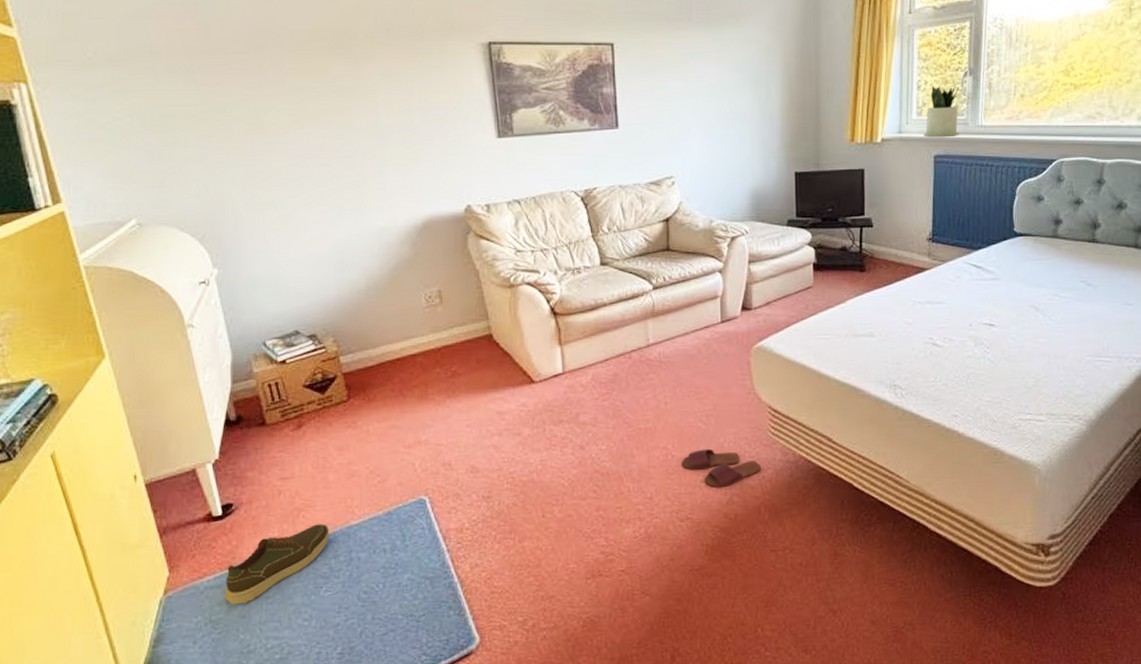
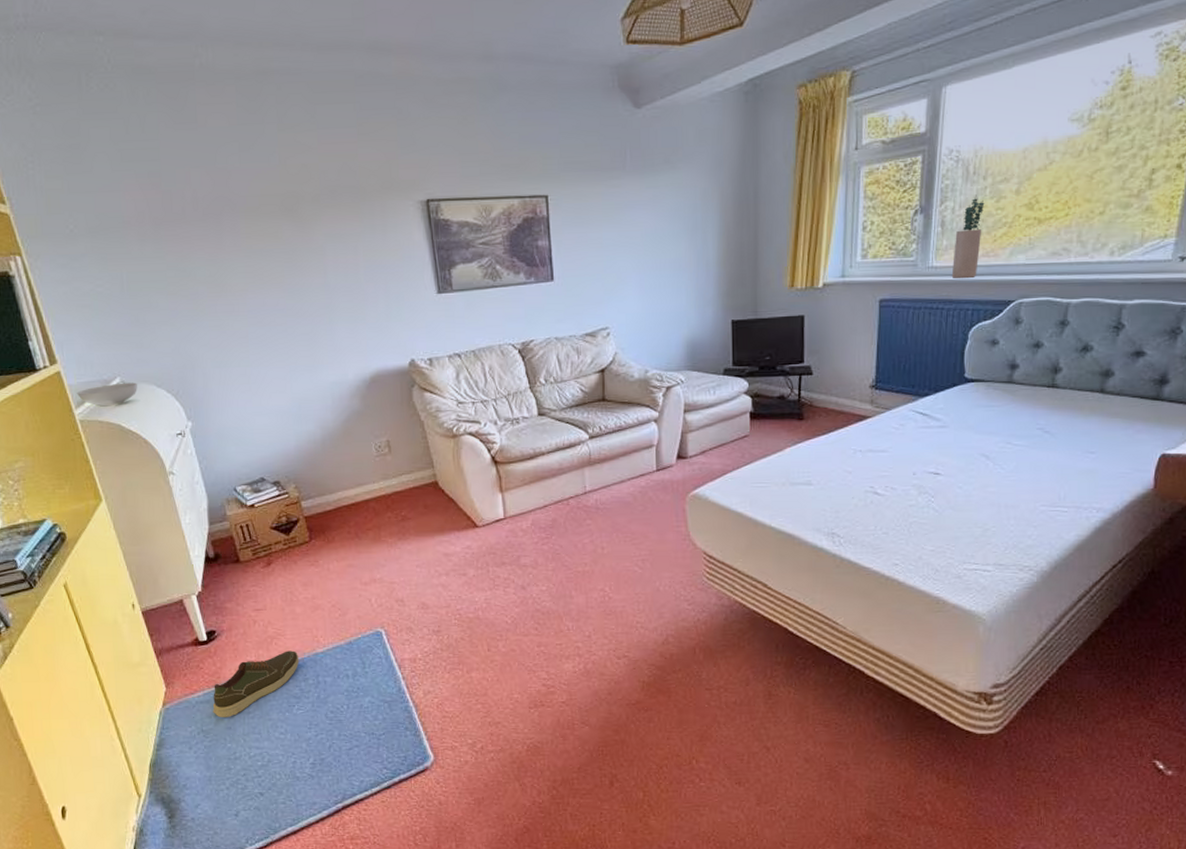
bowl: none [82,225,156,251] -> present [76,382,137,407]
slippers: present [682,448,762,487] -> none [619,591,697,628]
planter: present [923,84,960,138] -> none [868,223,908,281]
vase: none [999,60,1027,138] -> present [951,194,985,279]

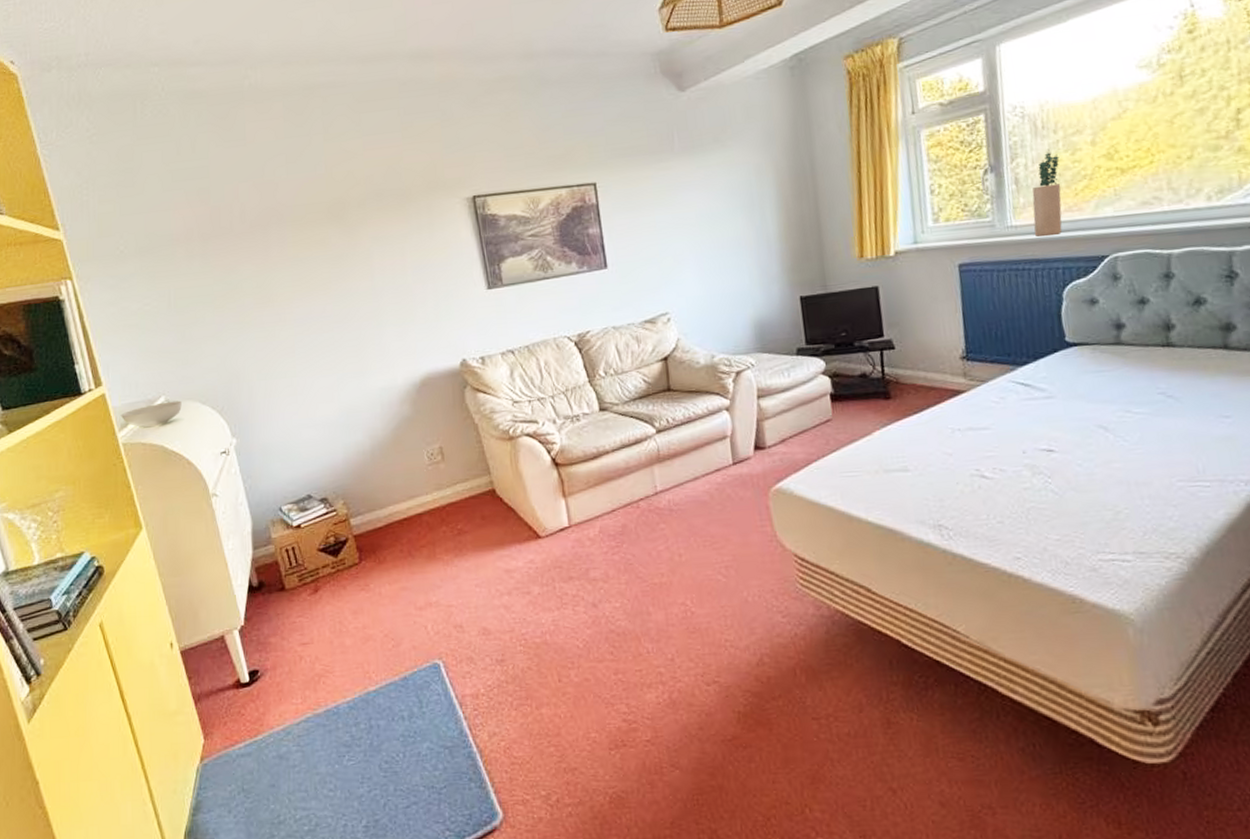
shoe: present [213,651,299,717] -> none [255,690,350,773]

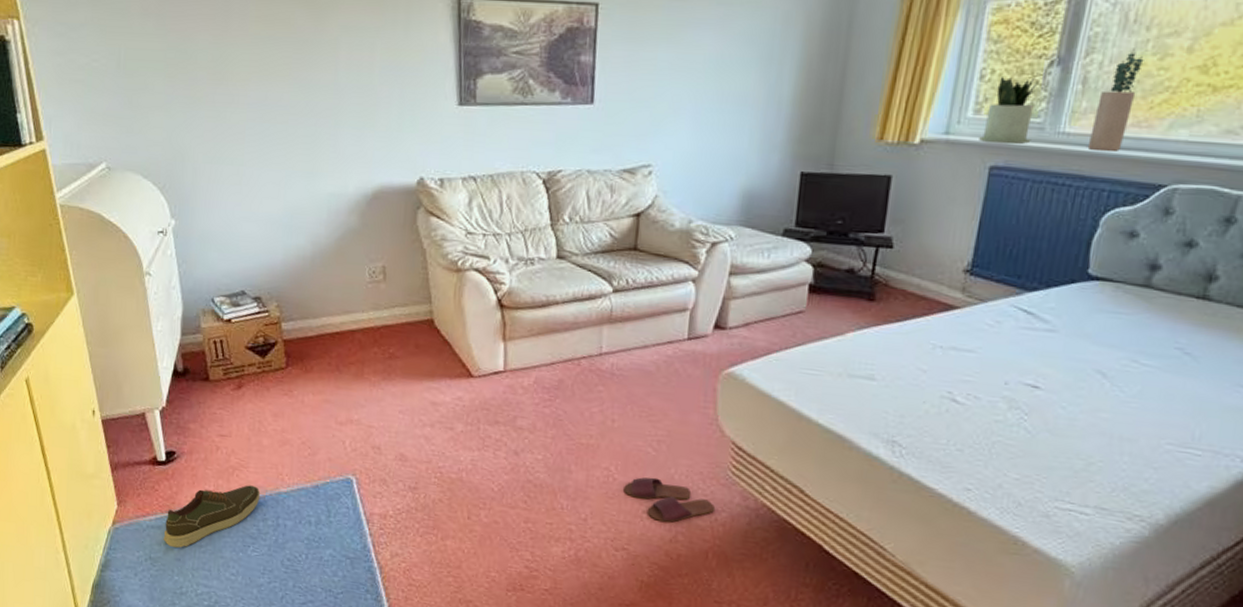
bowl: present [120,400,182,428] -> none [59,168,123,193]
shoe: none [255,690,350,773] -> present [163,485,261,548]
slippers: none [703,603,793,647] -> present [624,477,716,523]
planter: none [943,183,987,246] -> present [979,75,1039,145]

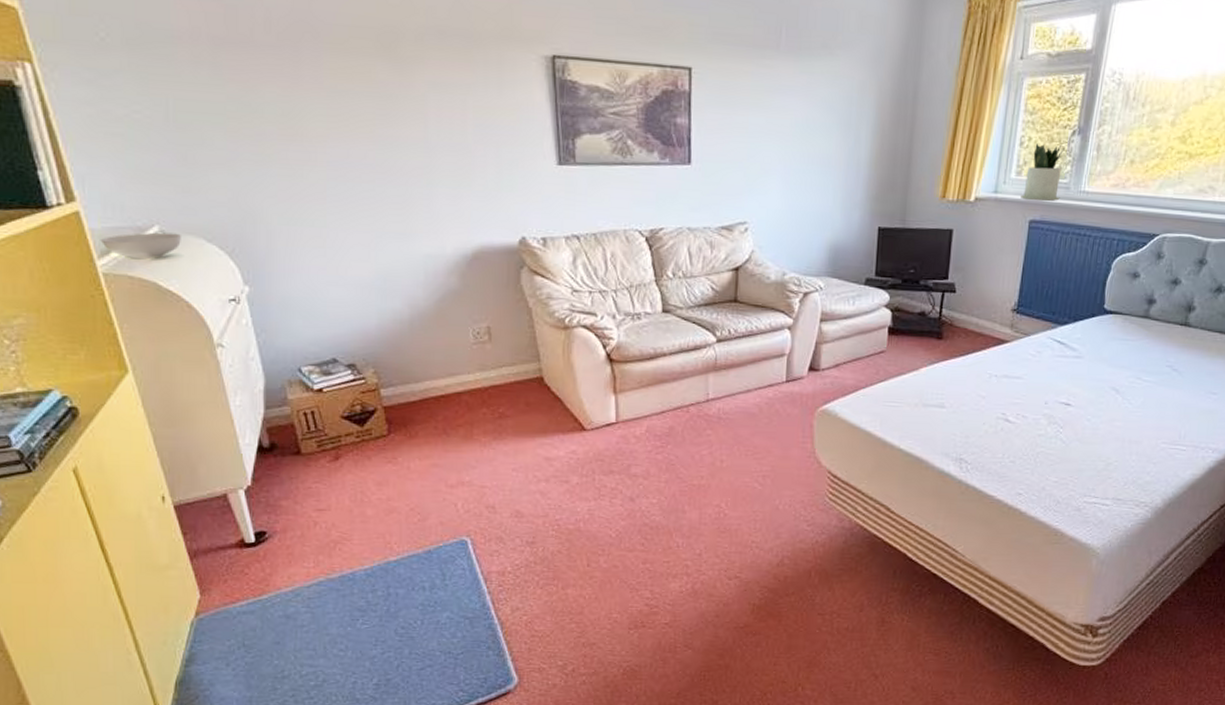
bowl: none [59,168,123,193] -> present [100,232,181,260]
shoe: present [163,485,261,548] -> none [258,558,367,631]
slippers: present [624,477,716,523] -> none [734,509,816,548]
vase: present [1087,48,1144,153] -> none [1101,121,1141,208]

